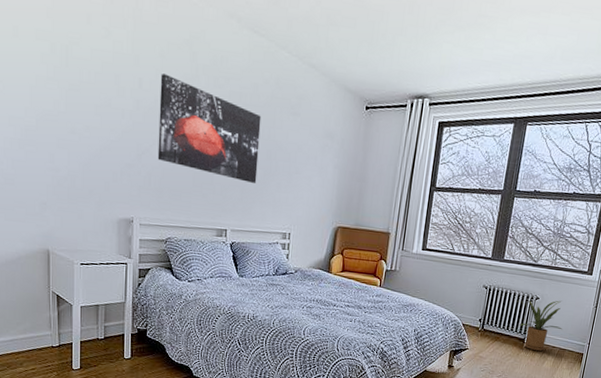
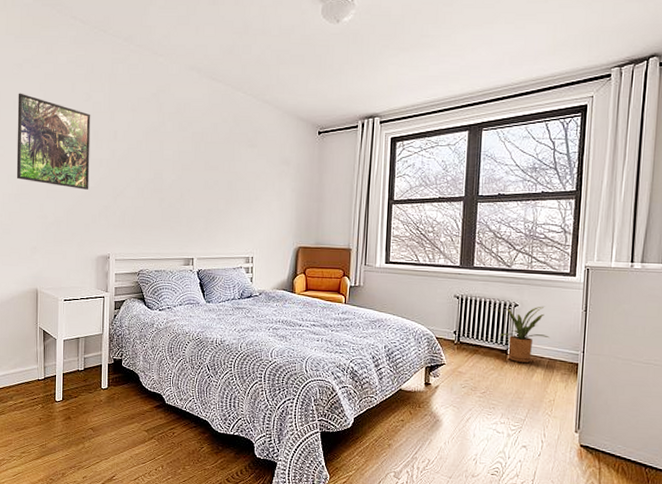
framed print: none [18,16,111,143] -> present [16,93,91,190]
wall art: present [157,73,261,183] -> none [130,125,222,213]

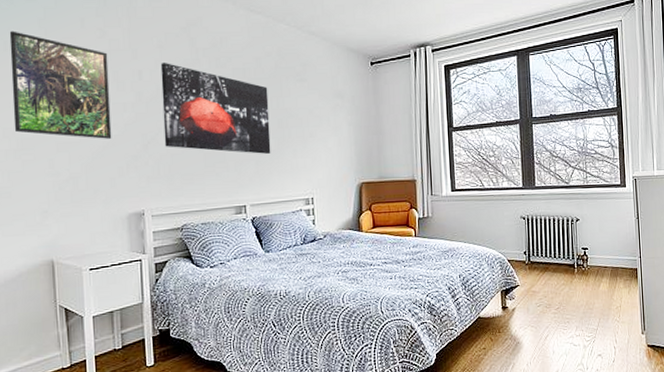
wall art: none [130,125,222,213] -> present [160,63,271,154]
house plant: present [495,306,550,362] -> none [559,218,610,274]

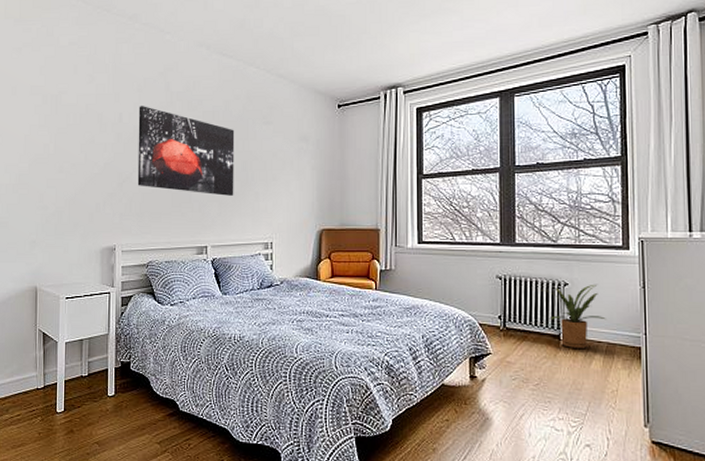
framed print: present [9,31,112,139] -> none [14,77,94,177]
house plant: none [559,218,610,274] -> present [543,284,606,348]

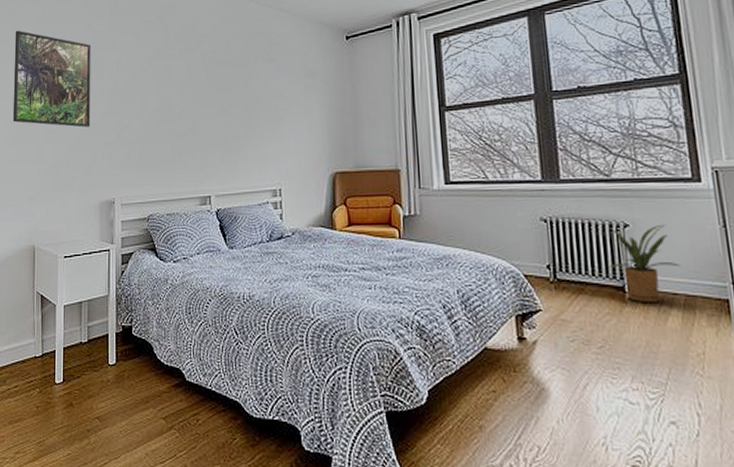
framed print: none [14,77,94,177] -> present [12,30,91,127]
wall art: present [137,106,235,196] -> none [136,50,238,141]

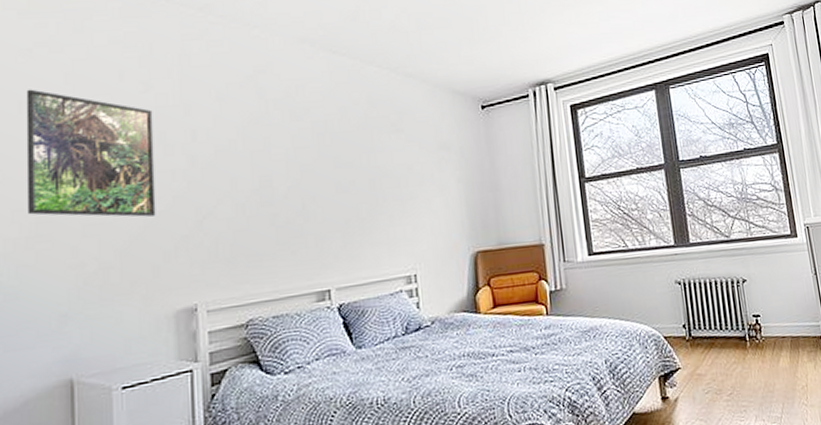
house plant: present [598,224,681,302] -> none [723,276,787,348]

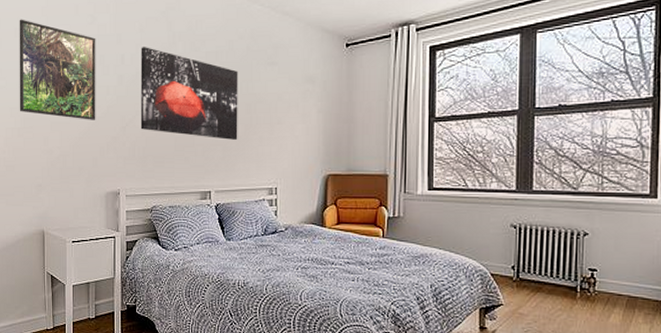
wall art: none [220,118,362,224] -> present [140,47,238,140]

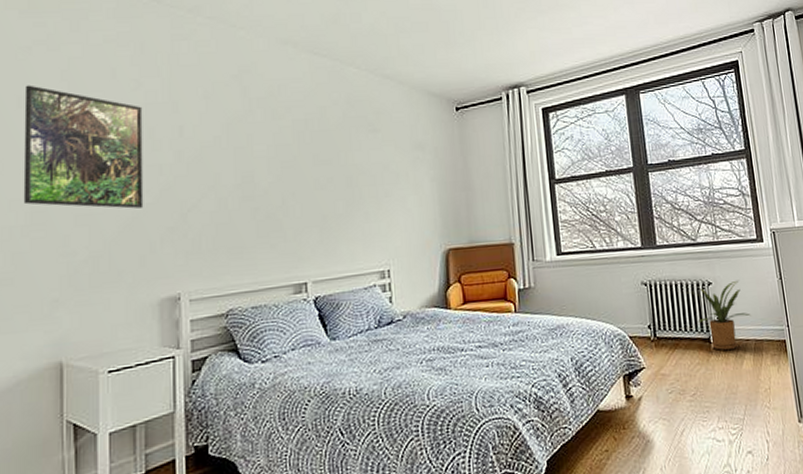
wall art: present [140,47,238,140] -> none [206,116,338,220]
house plant: none [560,234,628,301] -> present [688,280,751,350]

